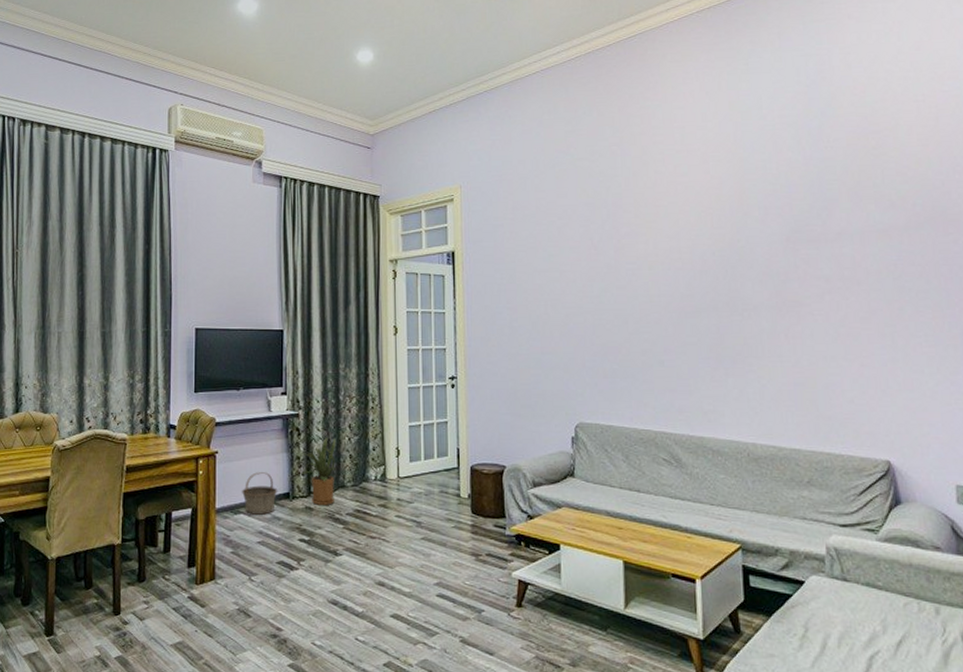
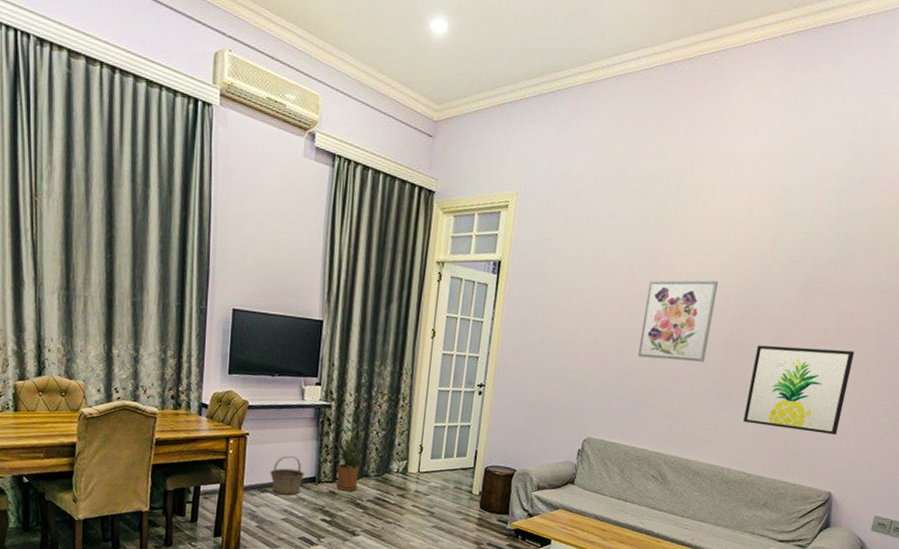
wall art: none [614,242,695,330] -> present [637,280,719,362]
wall art: none [751,297,876,392] -> present [743,345,855,435]

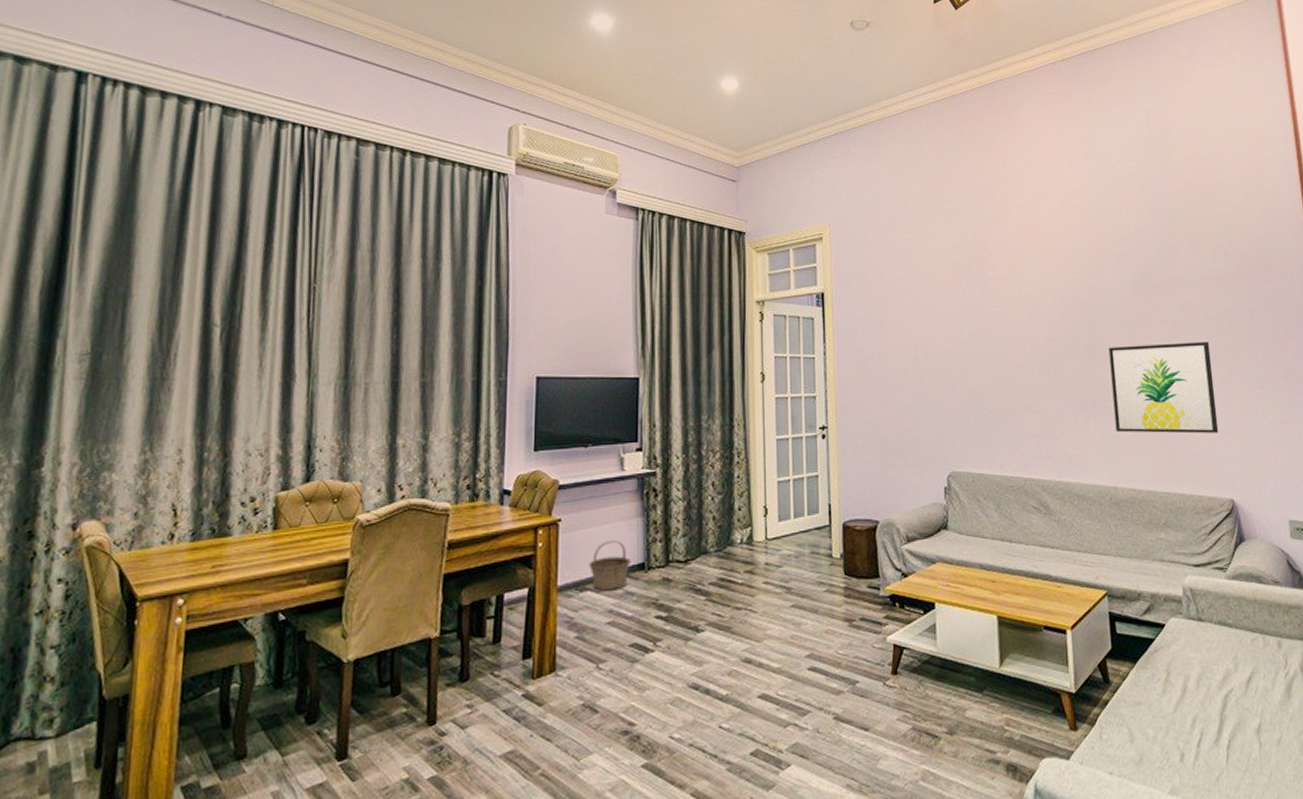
house plant: present [329,429,365,491] -> none [658,497,698,575]
wall art: present [637,280,719,362] -> none [981,287,1059,375]

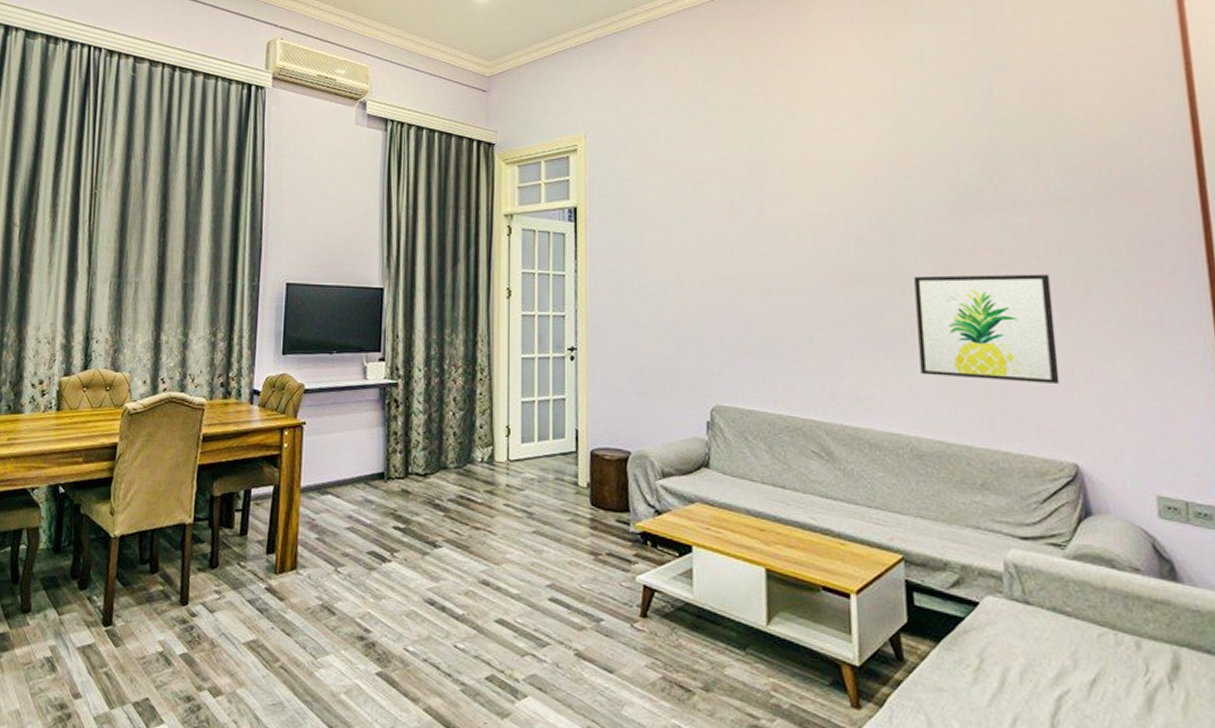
basket: present [589,541,632,591] -> none [331,447,372,497]

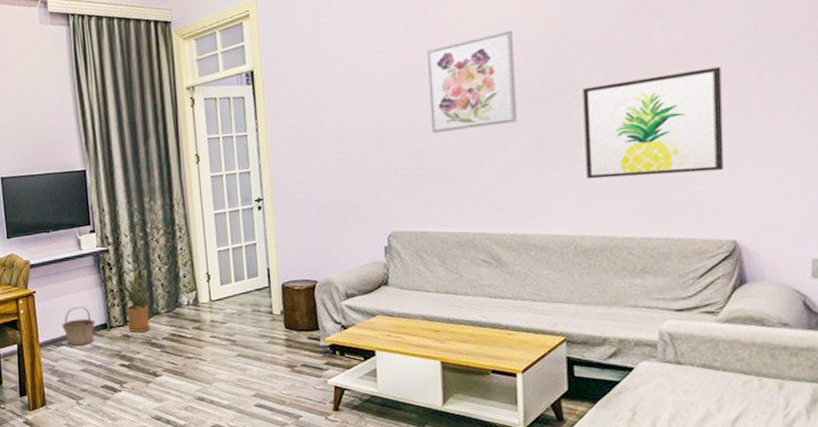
basket: none [331,447,372,497] -> present [62,306,96,346]
house plant: none [398,411,439,489] -> present [114,269,150,332]
wall art: none [756,205,849,303] -> present [426,30,518,133]

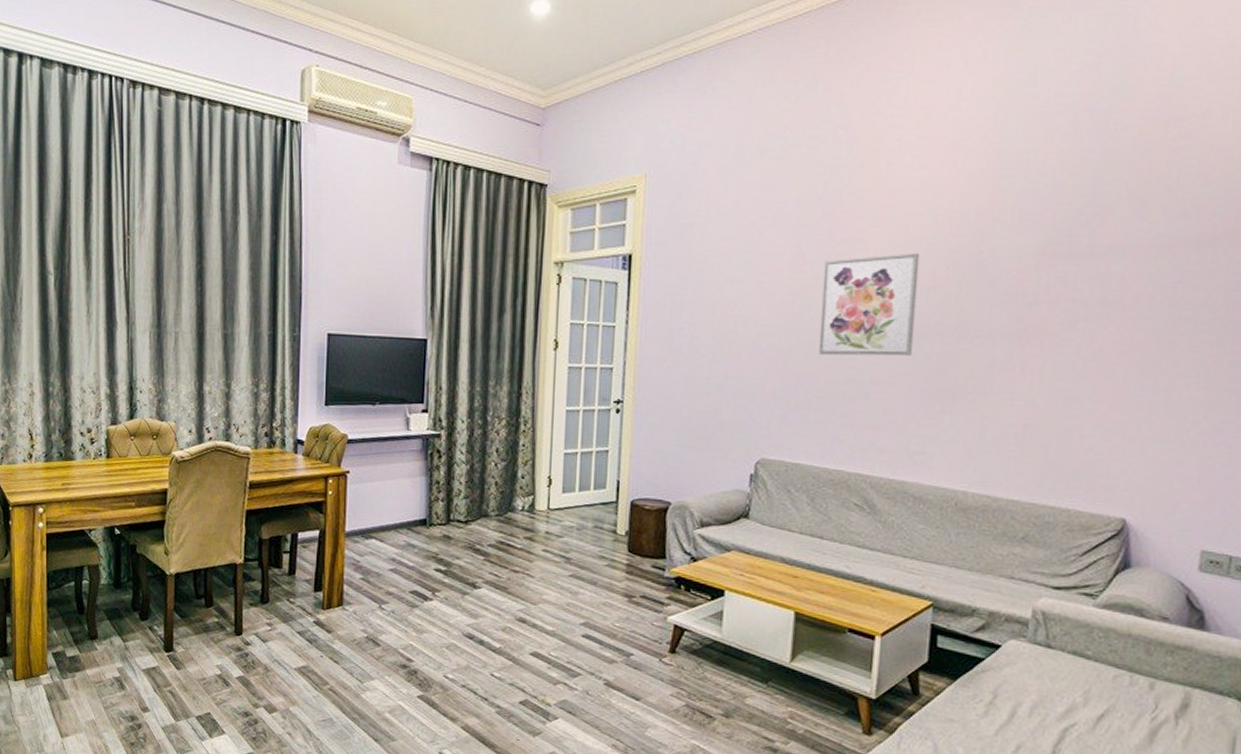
basket: present [62,306,96,346] -> none [374,495,414,541]
house plant: present [114,269,150,332] -> none [441,461,481,535]
wall art: present [582,66,724,180] -> none [977,326,1133,440]

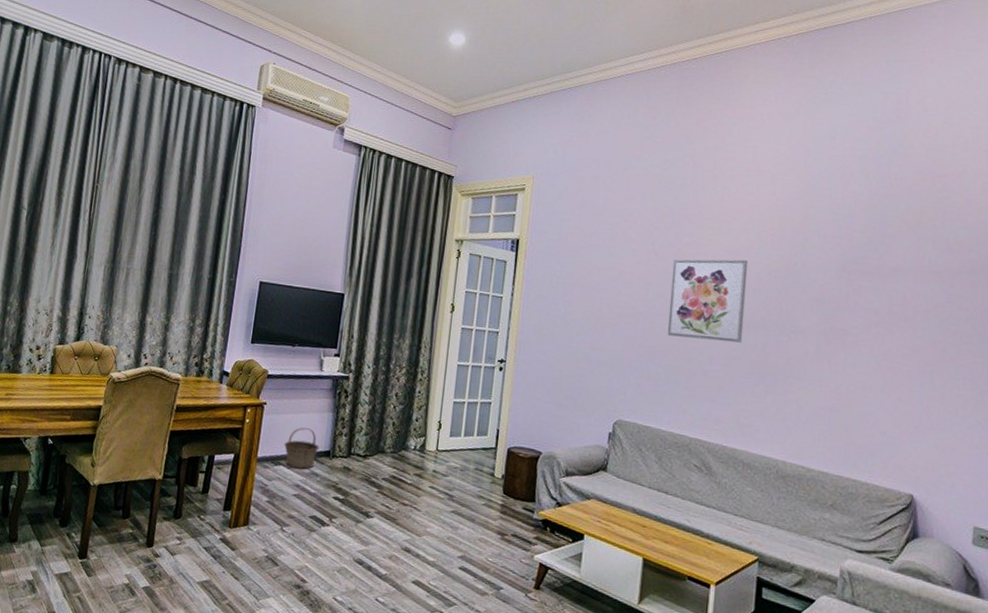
basket: none [374,495,414,541] -> present [284,427,320,470]

